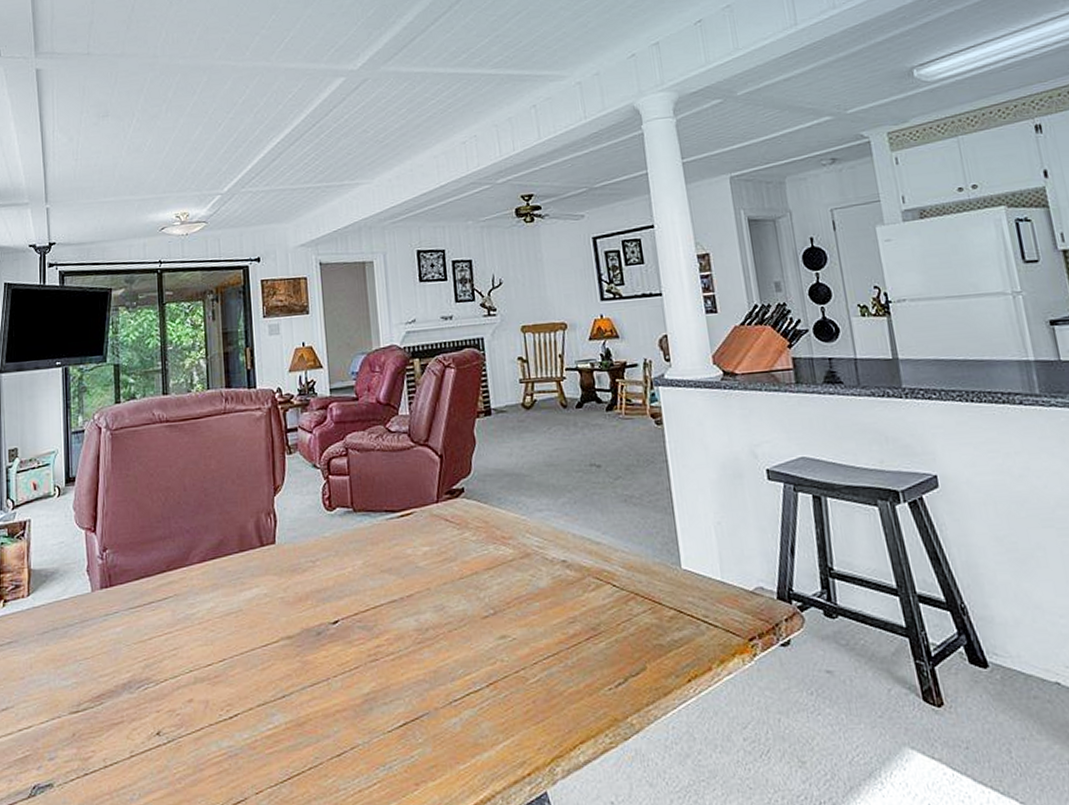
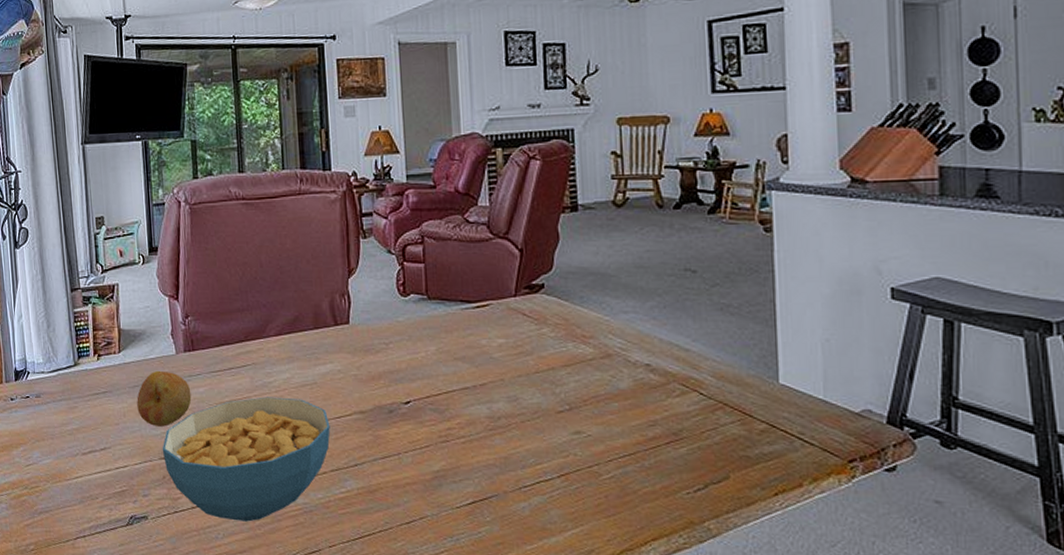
fruit: none [46,612,107,676] -> present [137,370,192,427]
cereal bowl: none [72,629,257,777] -> present [162,396,331,522]

